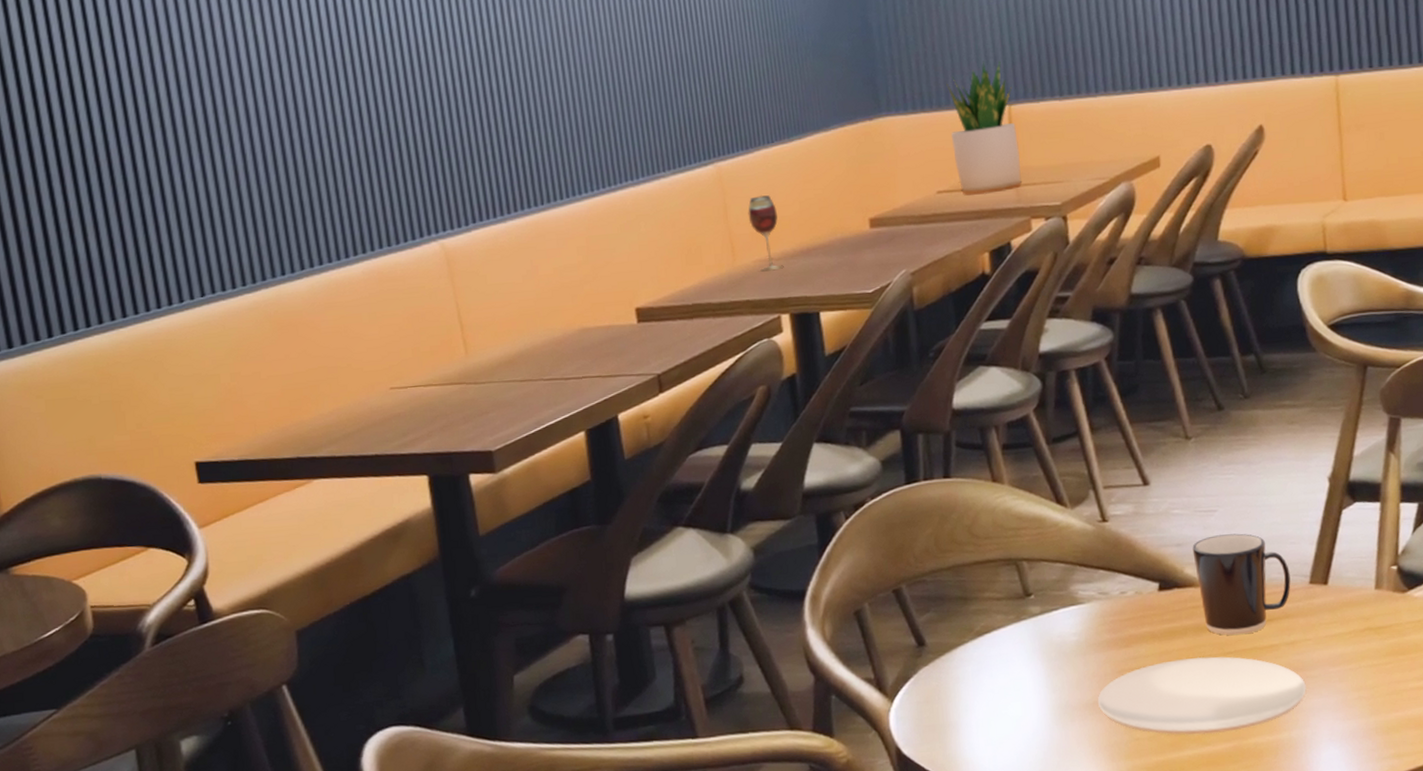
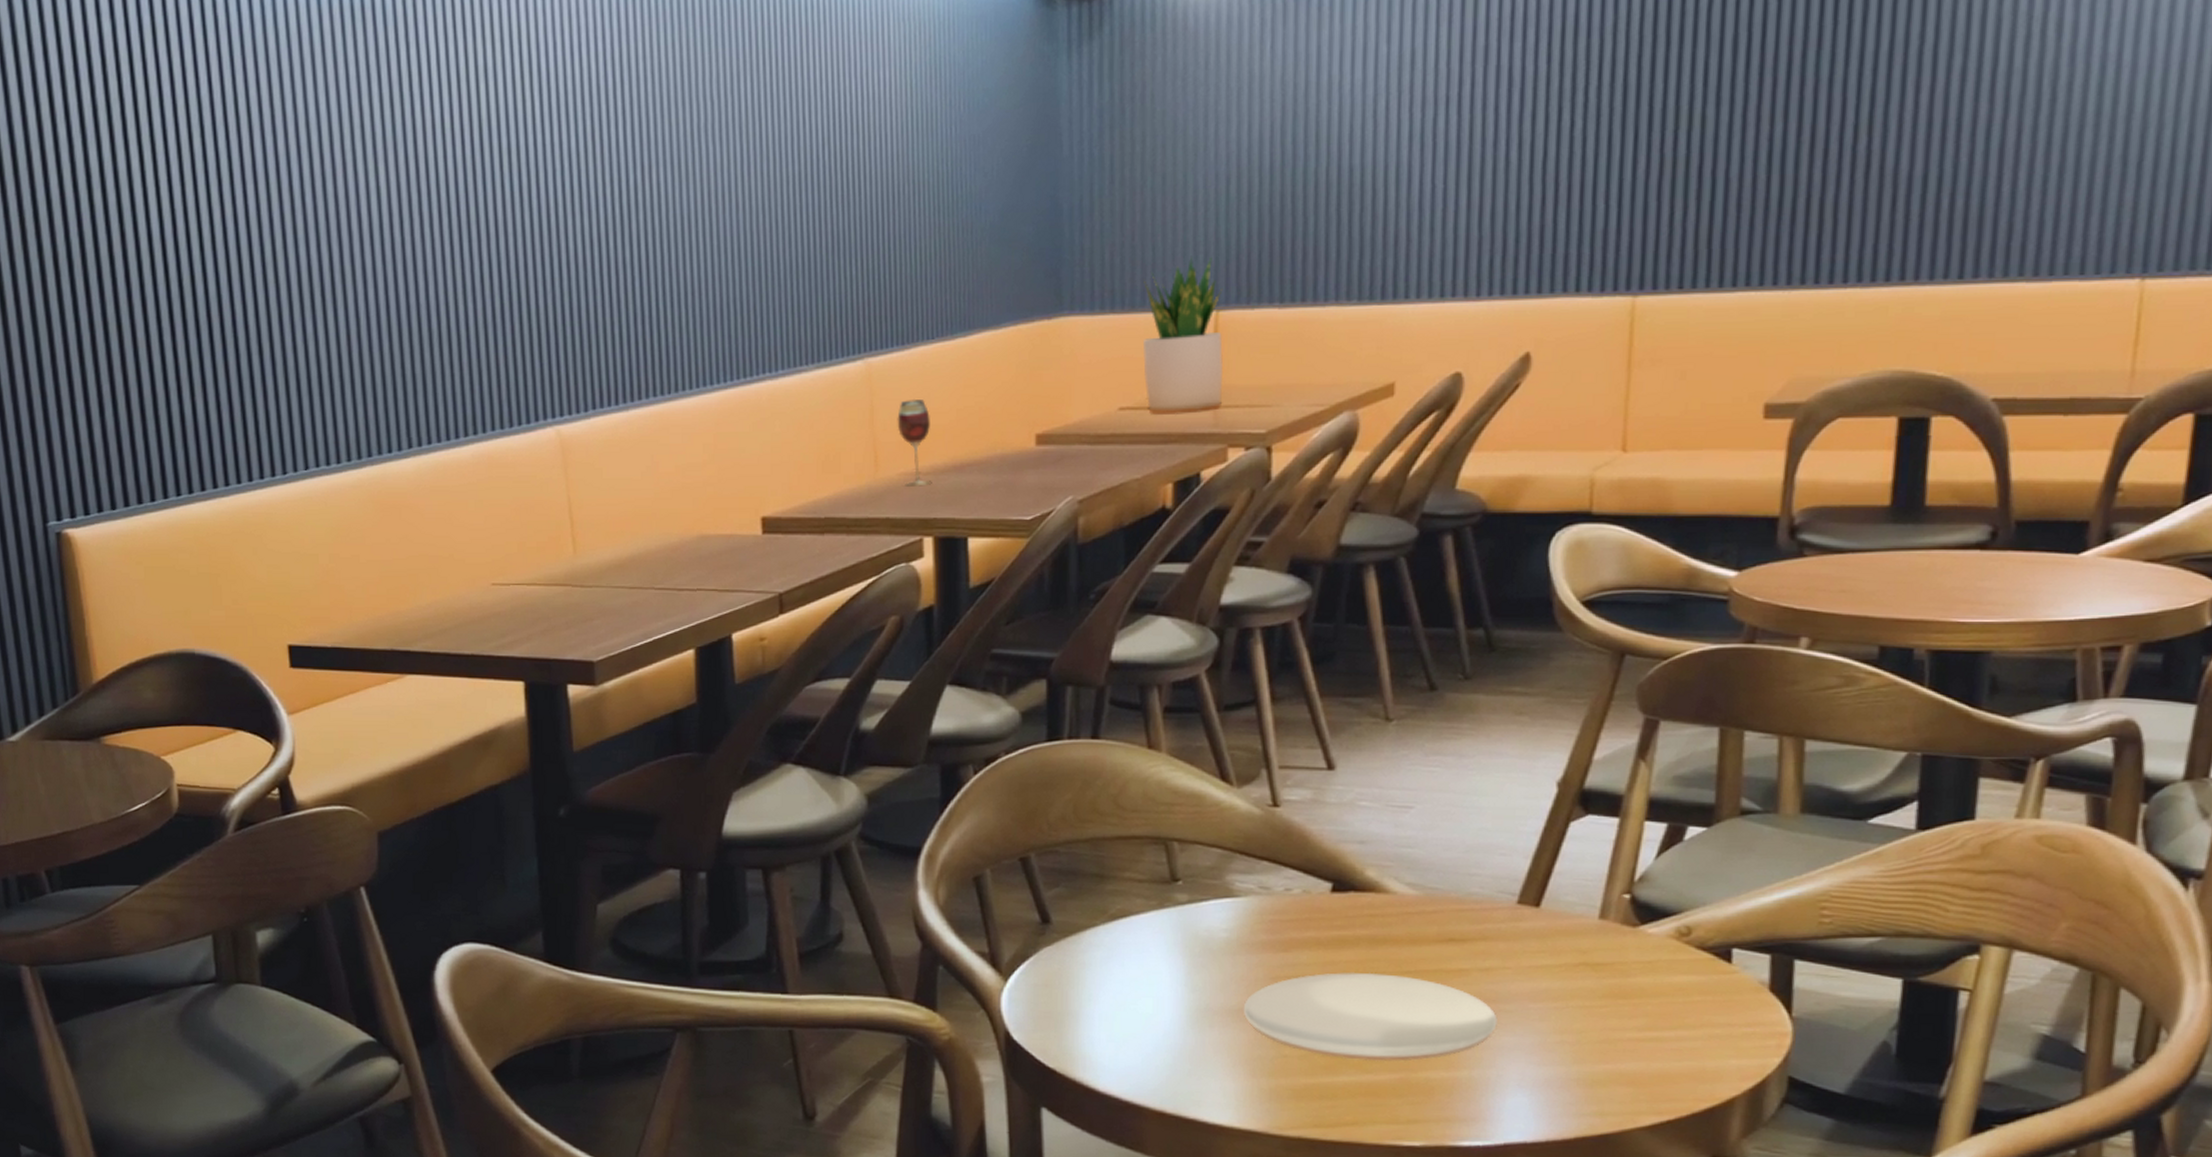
mug: present [1192,533,1291,636] -> none [1378,836,1495,953]

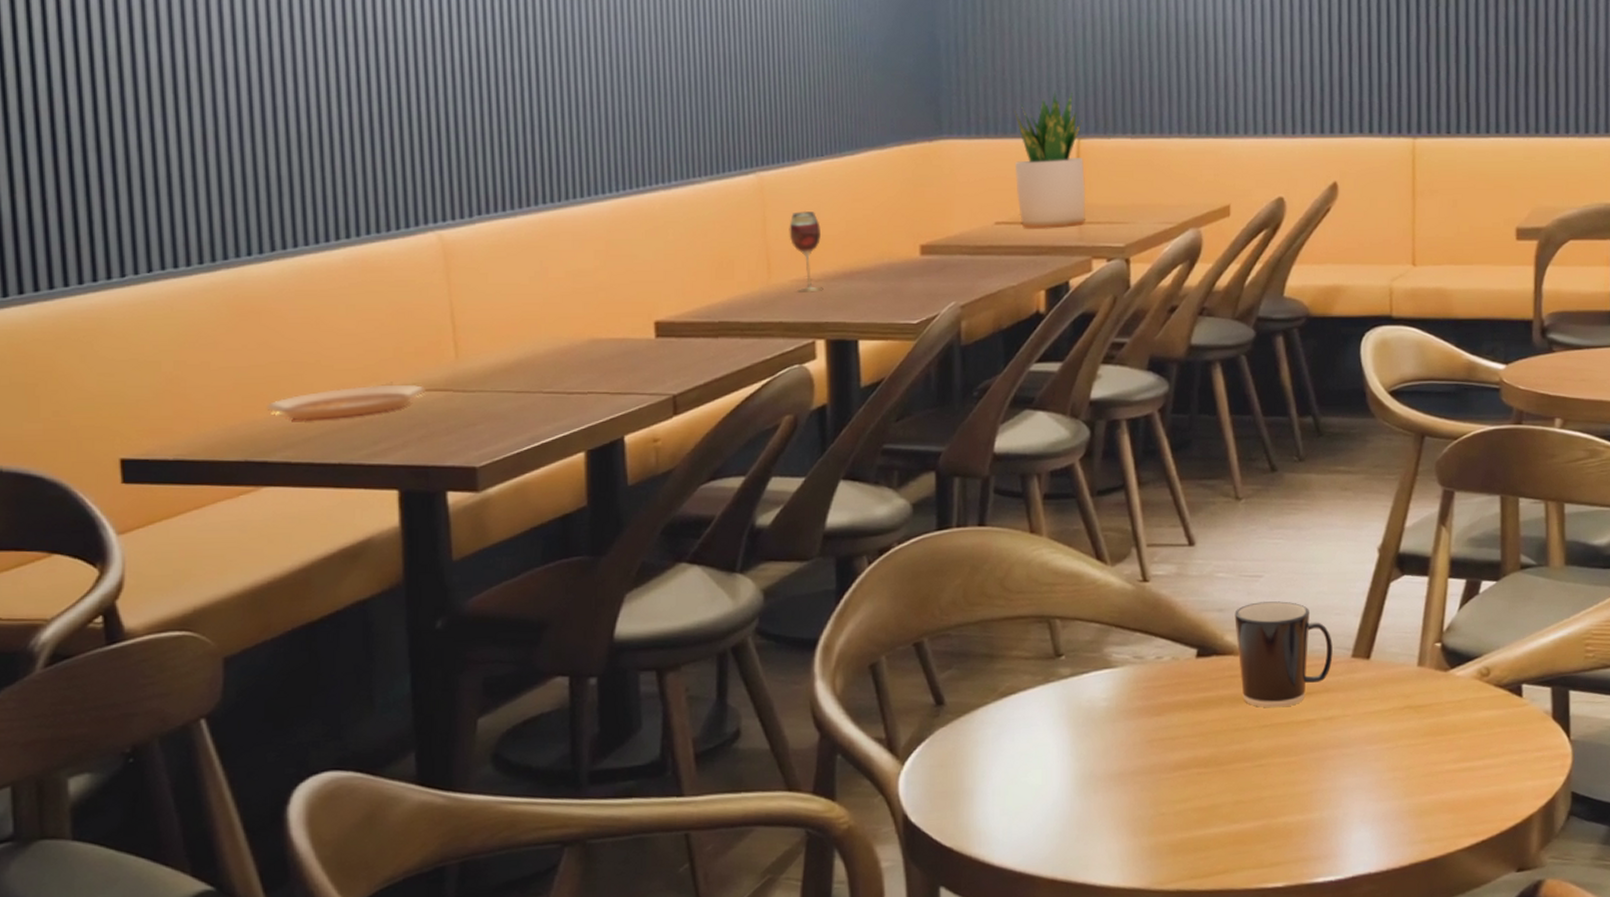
plate: none [407,580,547,613] -> present [265,385,426,421]
plate: present [1243,972,1498,1062] -> none [1123,729,1341,812]
mug: none [1378,836,1495,953] -> present [1234,601,1333,708]

